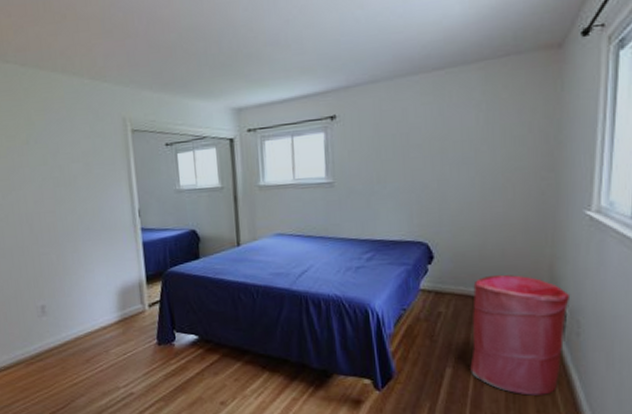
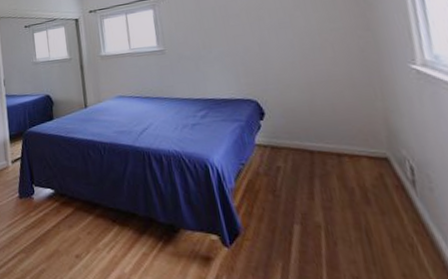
laundry hamper: present [470,274,569,396] -> none [308,128,421,257]

